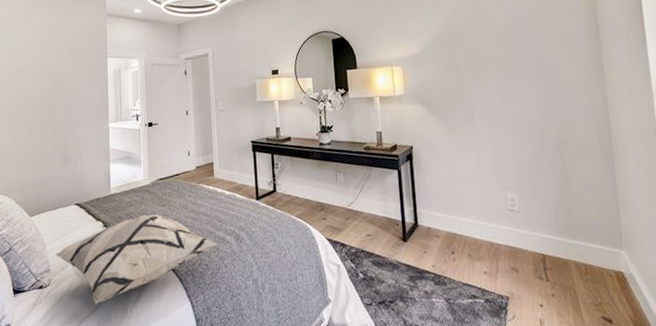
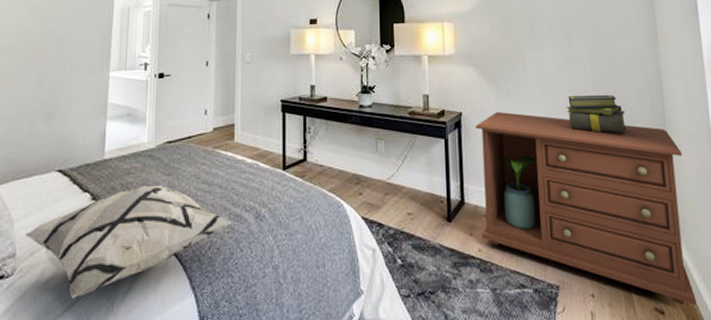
dresser: none [425,144,645,315] -> present [475,111,697,306]
stack of books: none [512,124,574,161] -> present [566,94,628,134]

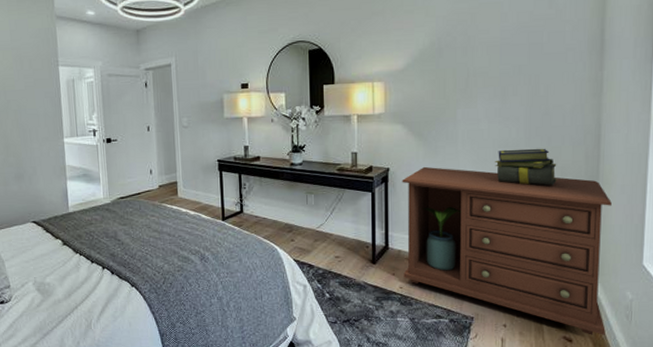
decorative pillow: present [24,185,231,299] -> none [14,233,180,319]

